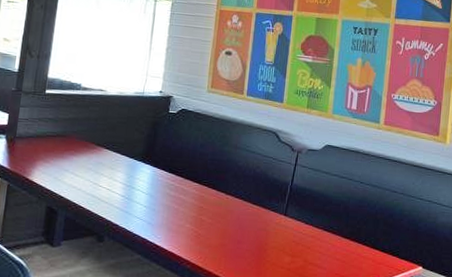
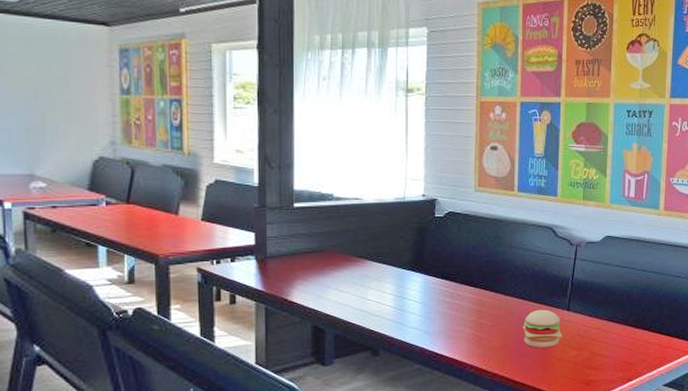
burger: none [240,211,278,252] -> present [522,309,562,349]

